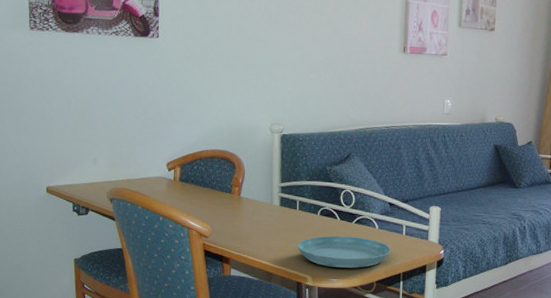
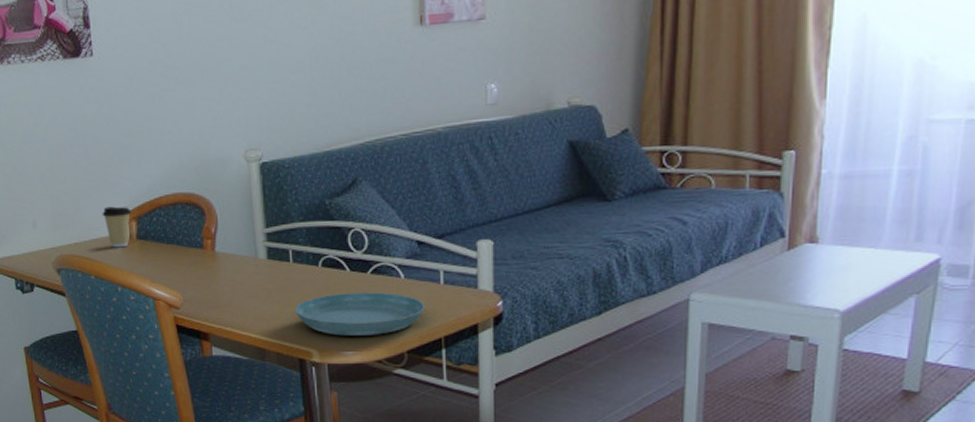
coffee cup: none [153,154,178,187] -> present [102,206,132,248]

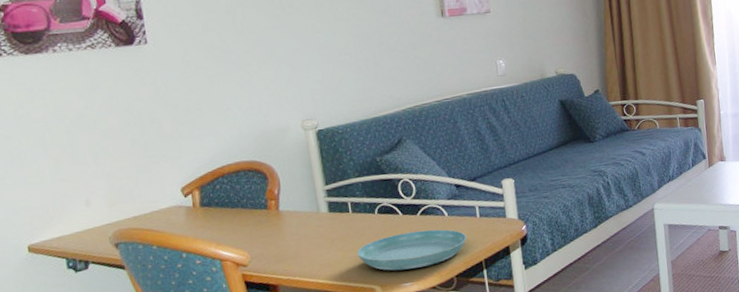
coffee cup: present [102,206,132,248] -> none [162,178,194,217]

